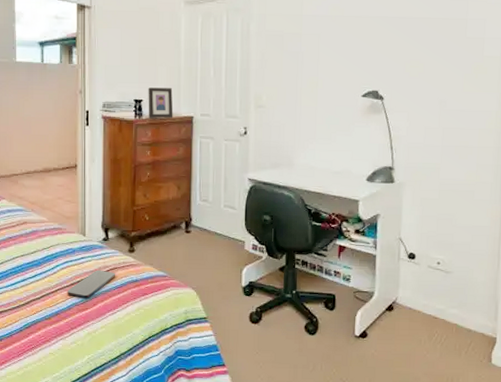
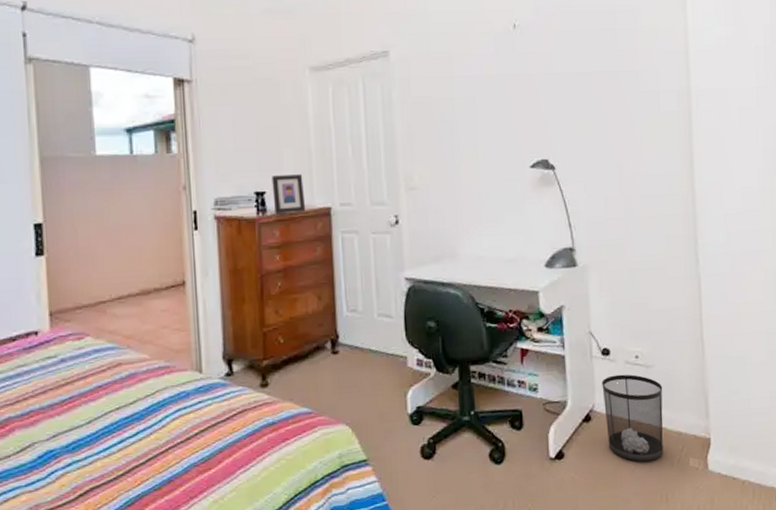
smartphone: present [67,270,116,299] -> none [182,415,246,456]
waste bin: none [405,276,459,349] -> present [602,374,664,462]

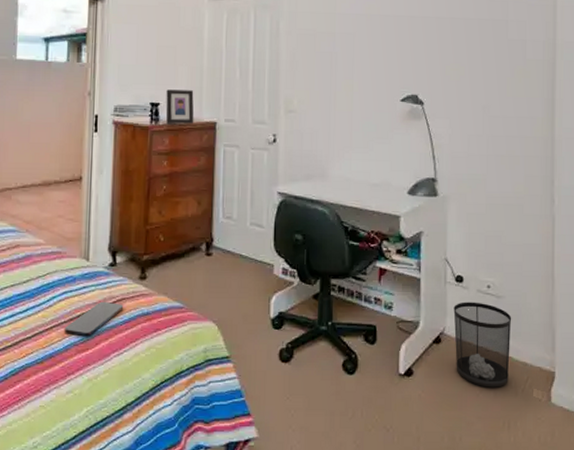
smartphone: none [182,415,246,456] -> present [65,301,124,337]

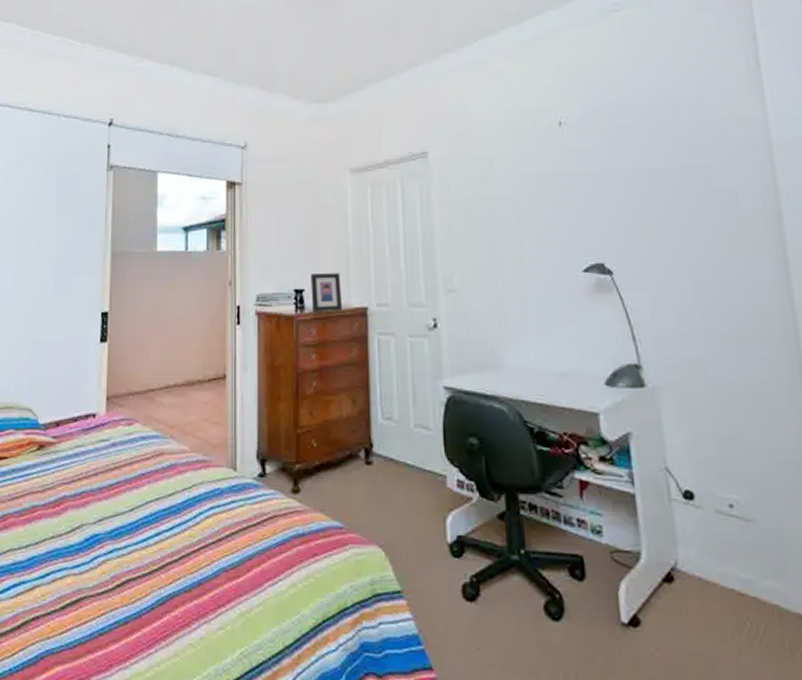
smartphone: present [65,301,124,337] -> none [213,518,276,561]
waste bin: present [453,302,512,388] -> none [685,526,779,649]

